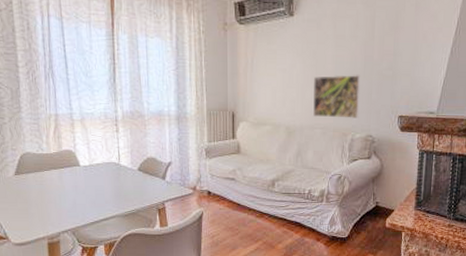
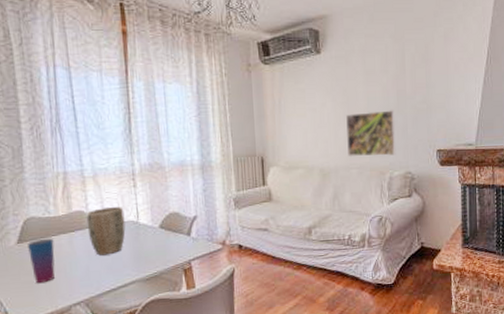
cup: none [24,172,47,211] -> present [28,238,56,284]
plant pot: none [74,148,108,191] -> present [86,206,126,256]

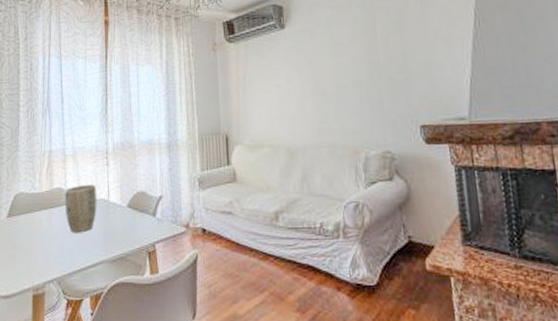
cup: present [28,238,56,284] -> none [15,213,36,258]
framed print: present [346,109,396,157] -> none [313,81,372,135]

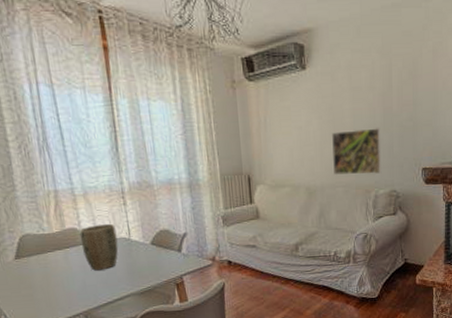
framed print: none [313,81,372,135] -> present [332,127,382,176]

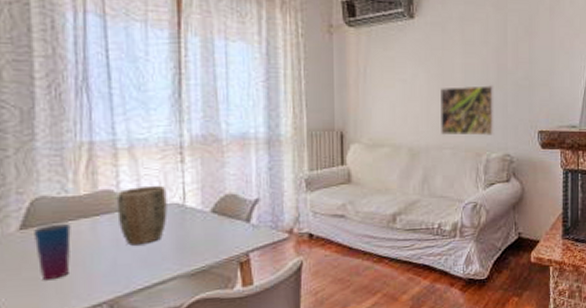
cup: none [25,254,54,297] -> present [34,223,71,281]

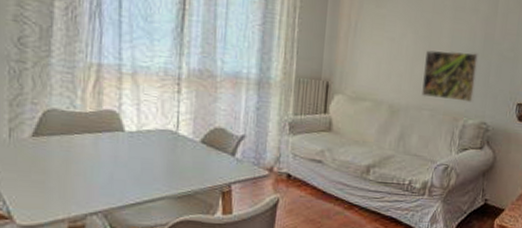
cup: present [34,223,71,281] -> none [44,135,76,185]
plant pot: present [116,185,168,246] -> none [117,110,163,164]

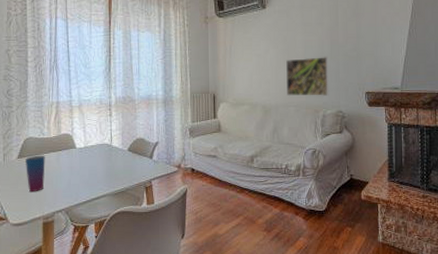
cup: none [44,135,76,185] -> present [26,155,45,192]

